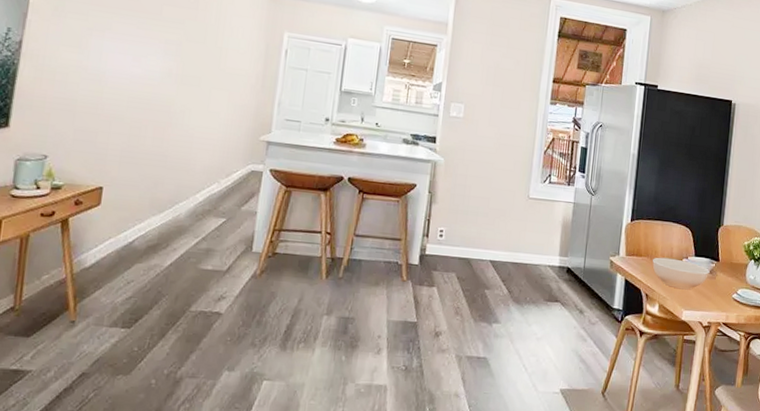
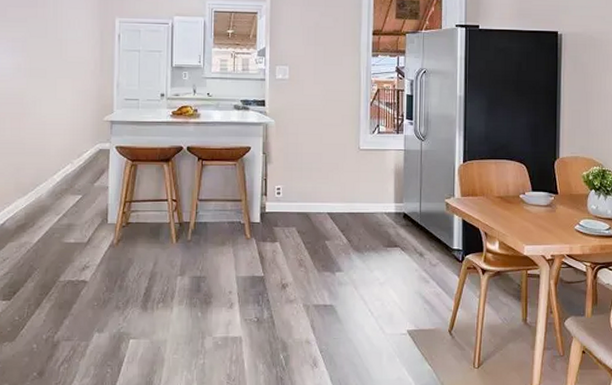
bowl: present [652,257,710,290] -> none [488,195,549,225]

